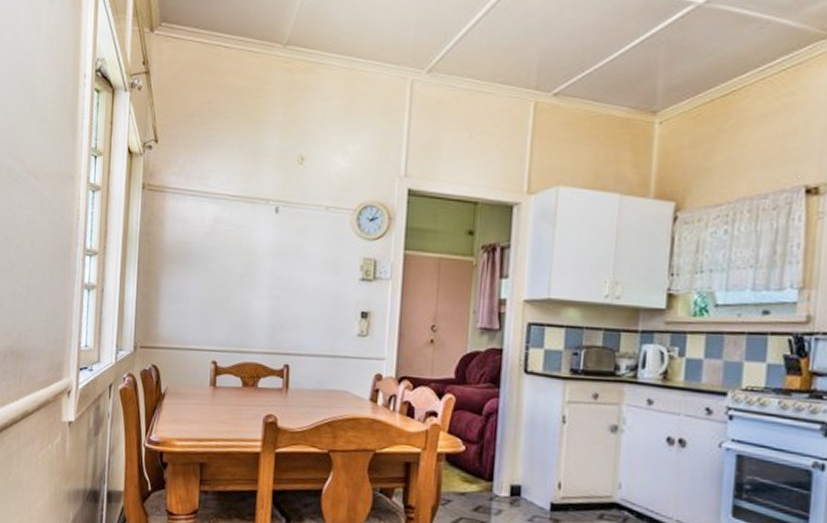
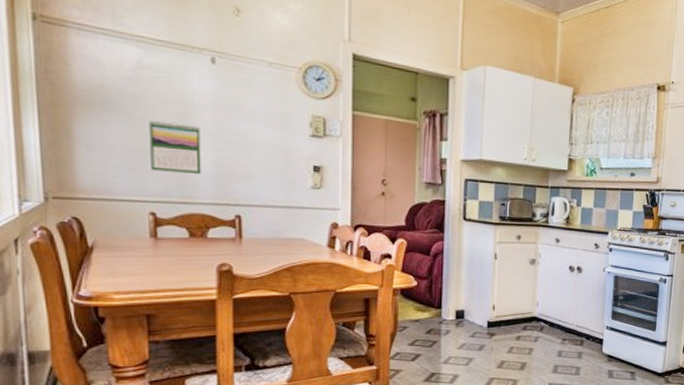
calendar: none [217,272,260,323] -> present [149,120,201,174]

